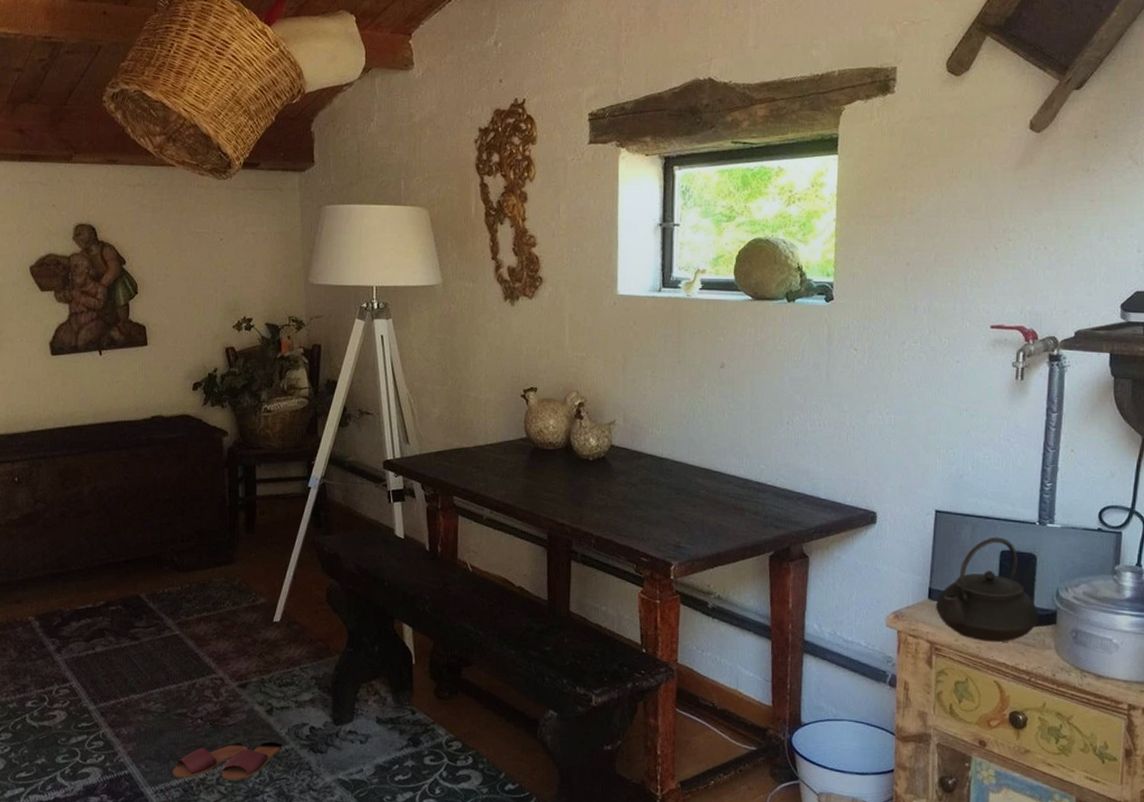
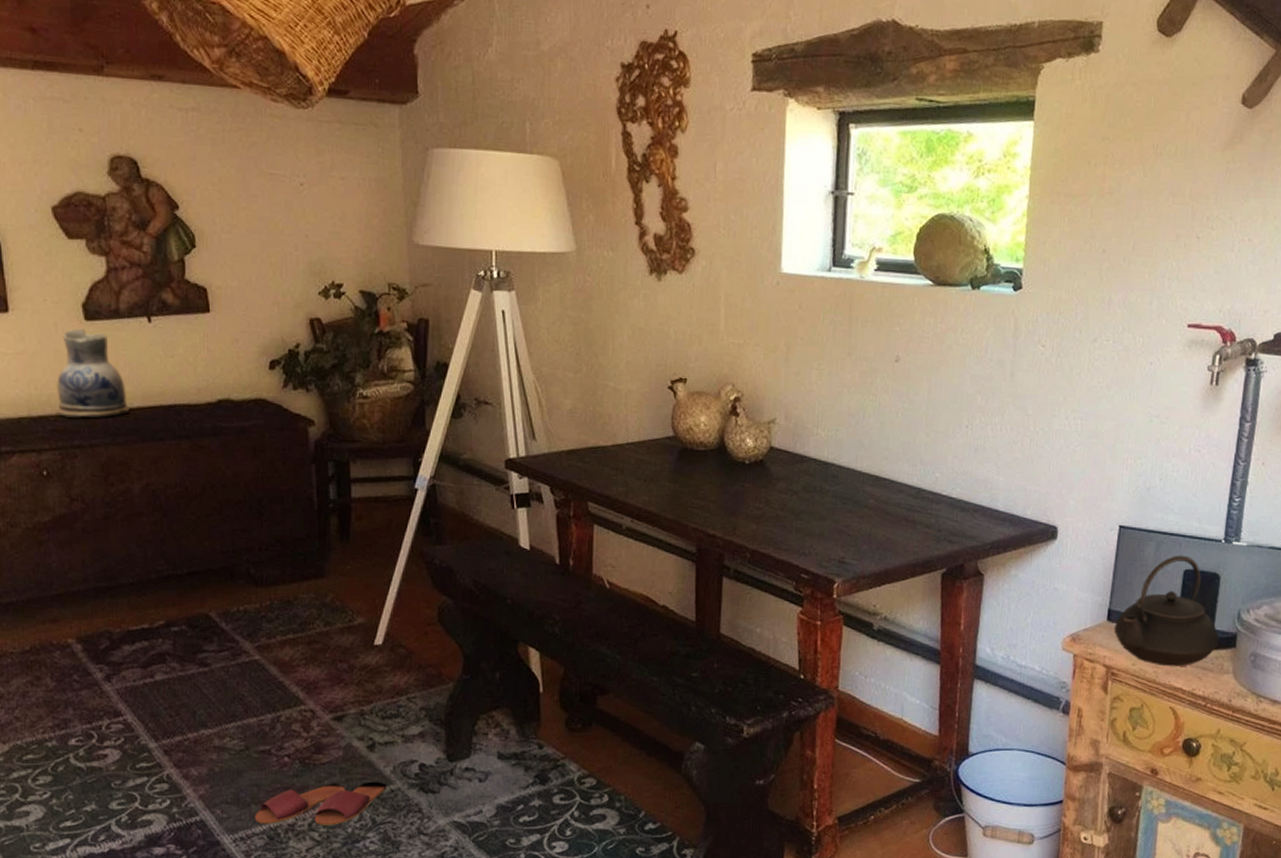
ceramic pitcher: none [27,362,83,434] -> present [56,329,130,419]

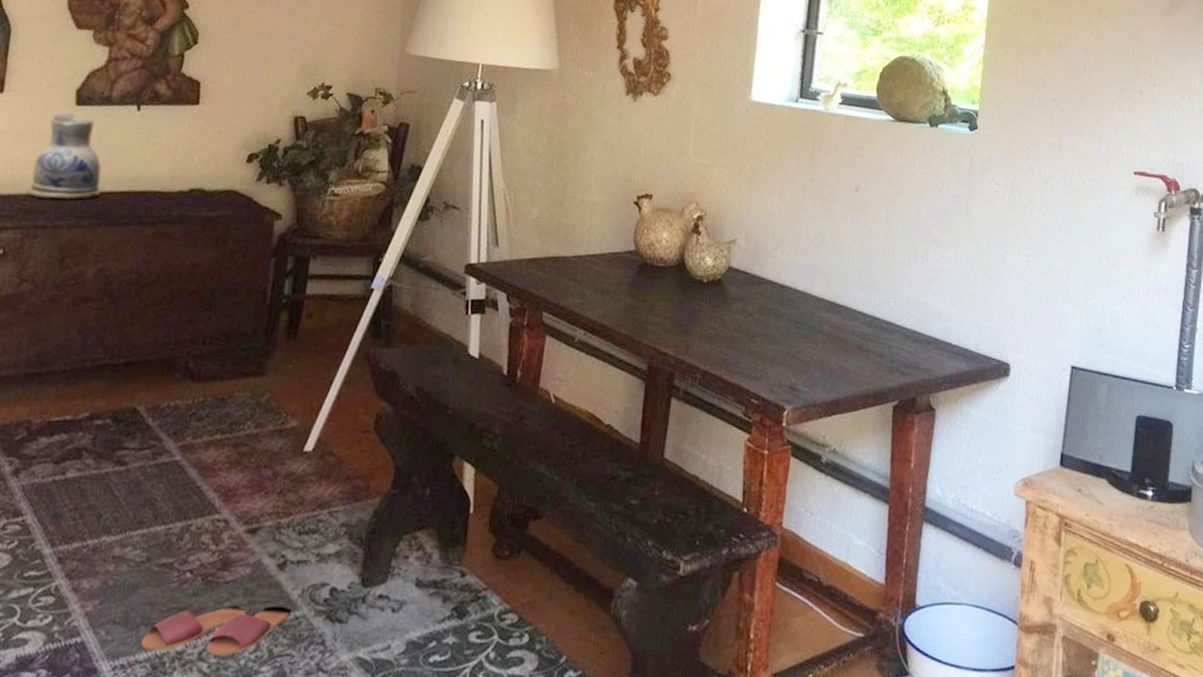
teapot: present [1114,555,1219,667] -> none [1067,399,1174,521]

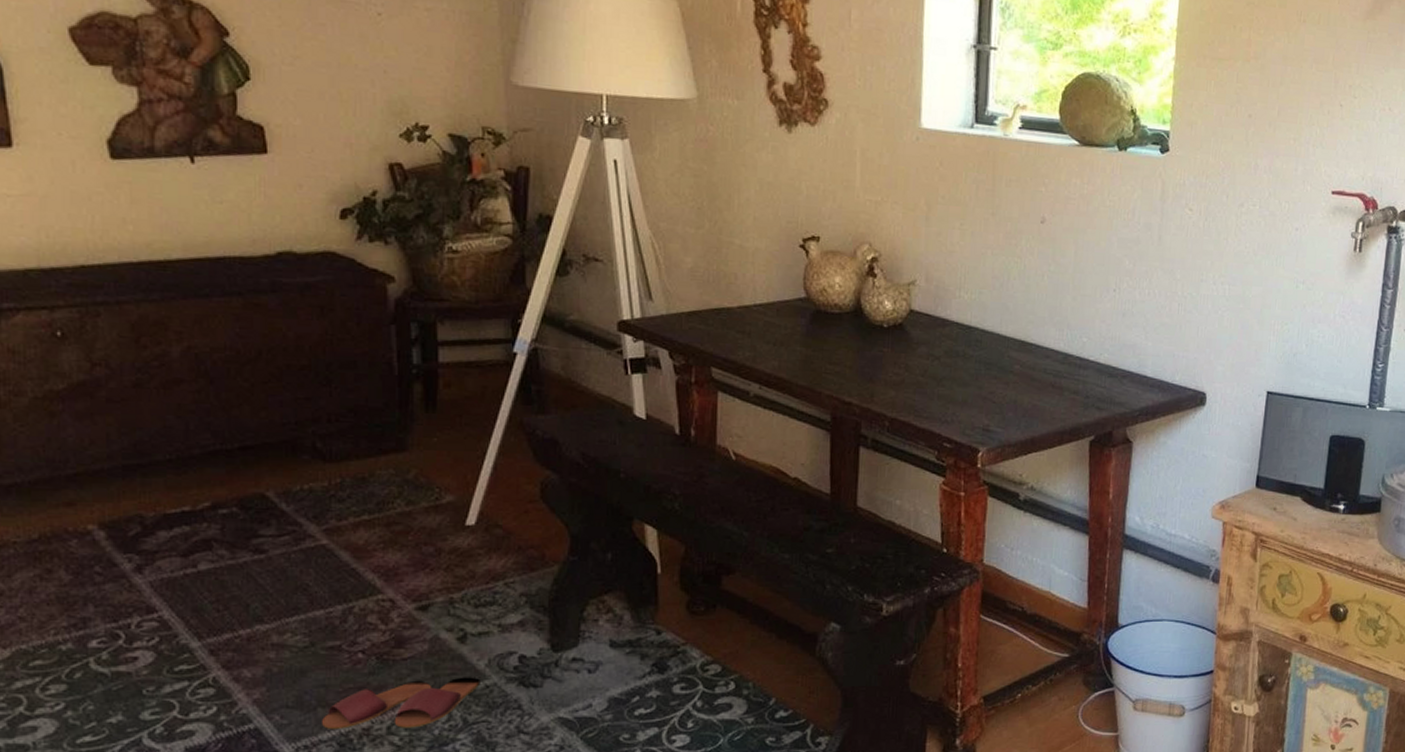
ceramic pitcher: present [27,112,102,200] -> none [73,168,167,272]

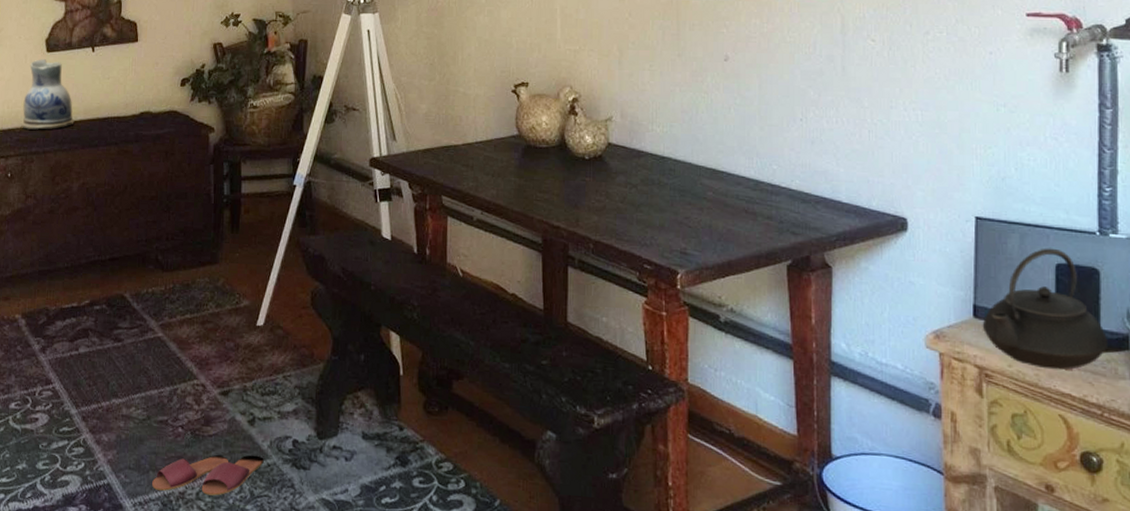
ceramic pitcher: none [73,168,167,272] -> present [21,59,75,130]
teapot: none [1262,420,1365,533] -> present [982,248,1109,371]

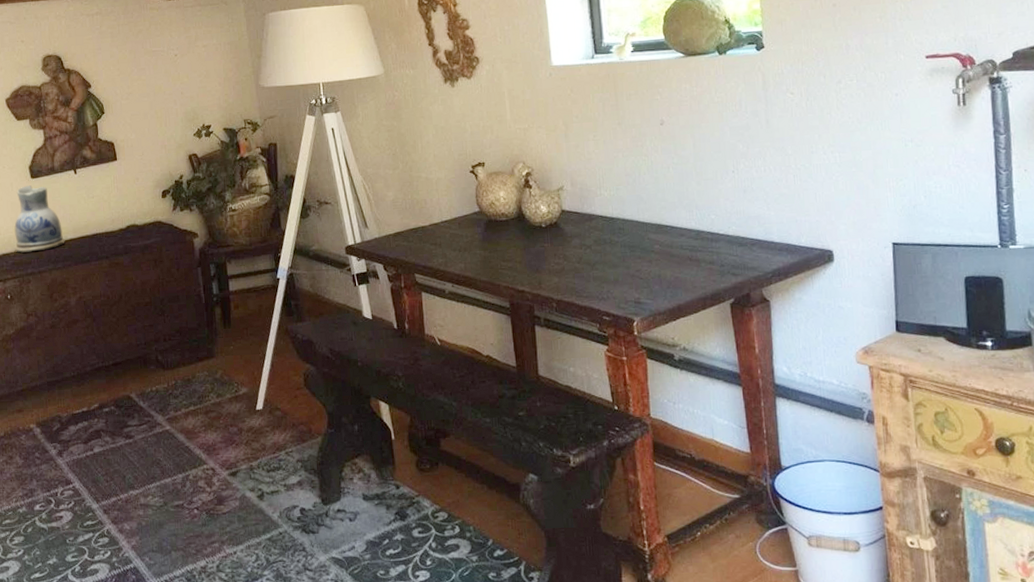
slippers: present [152,454,264,496] -> none [175,526,276,567]
teapot: present [982,248,1109,371] -> none [904,263,1014,370]

